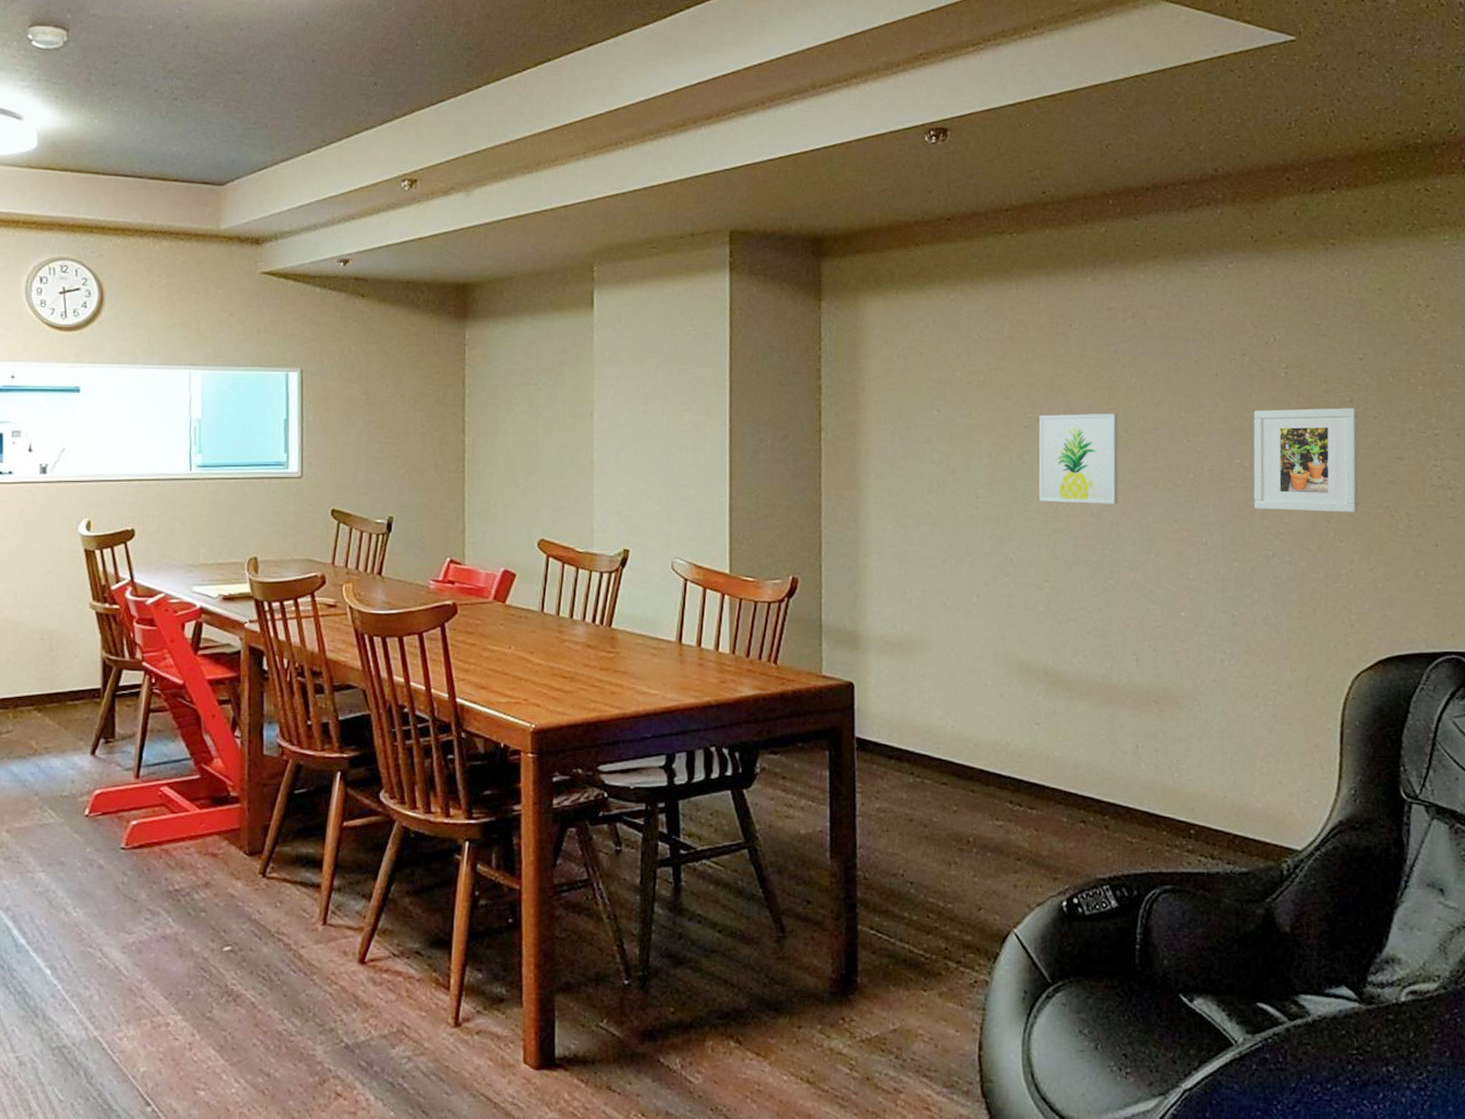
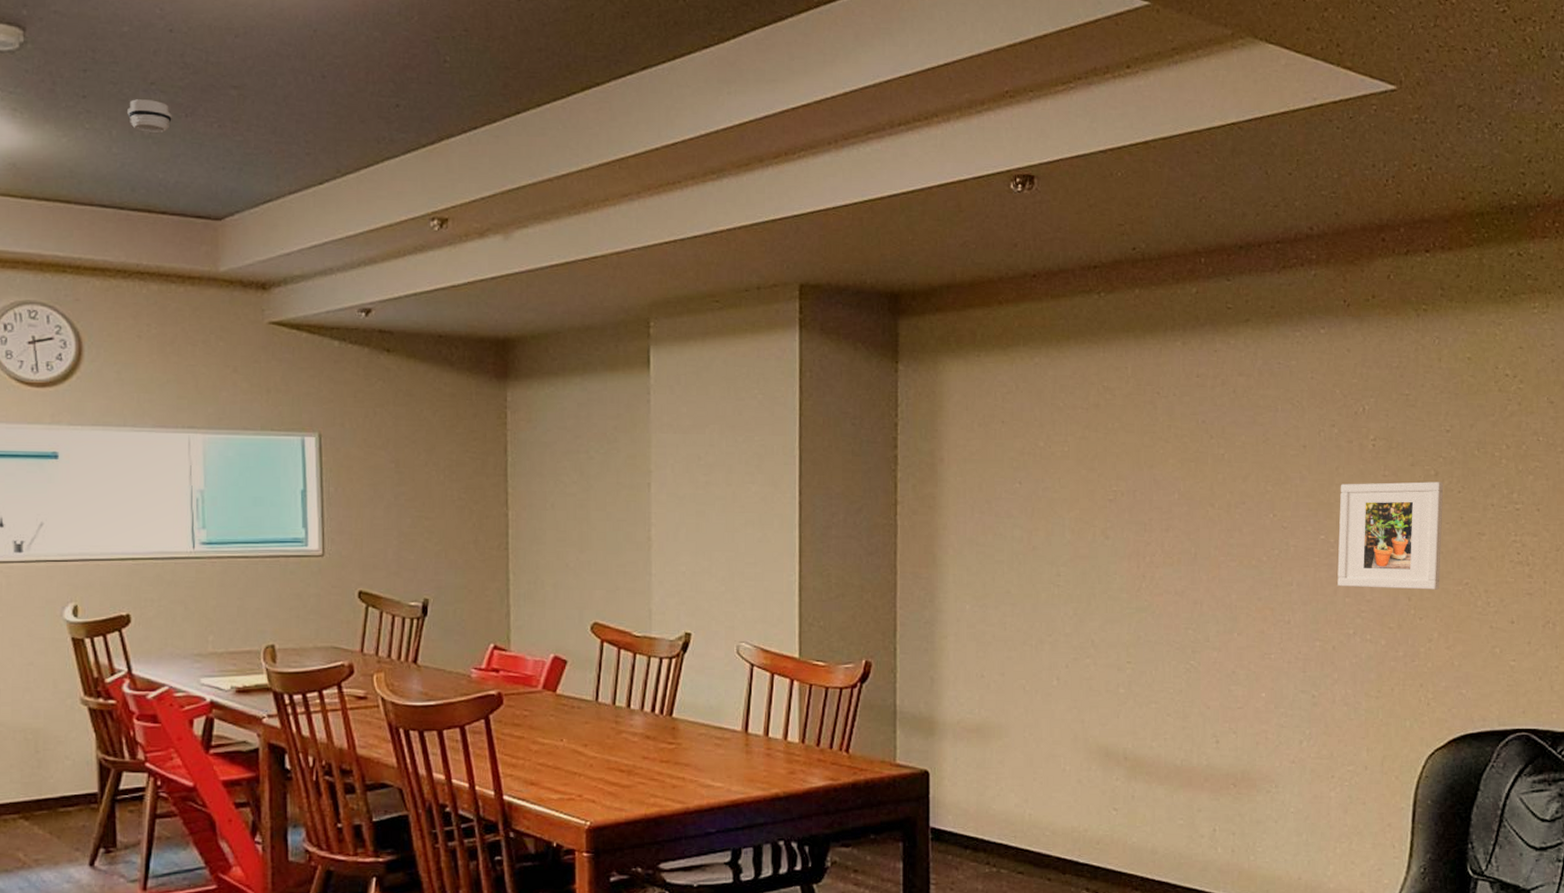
smoke detector: none [149,85,186,113] -> present [127,99,172,133]
wall art: present [1038,413,1119,504] -> none [1122,486,1205,582]

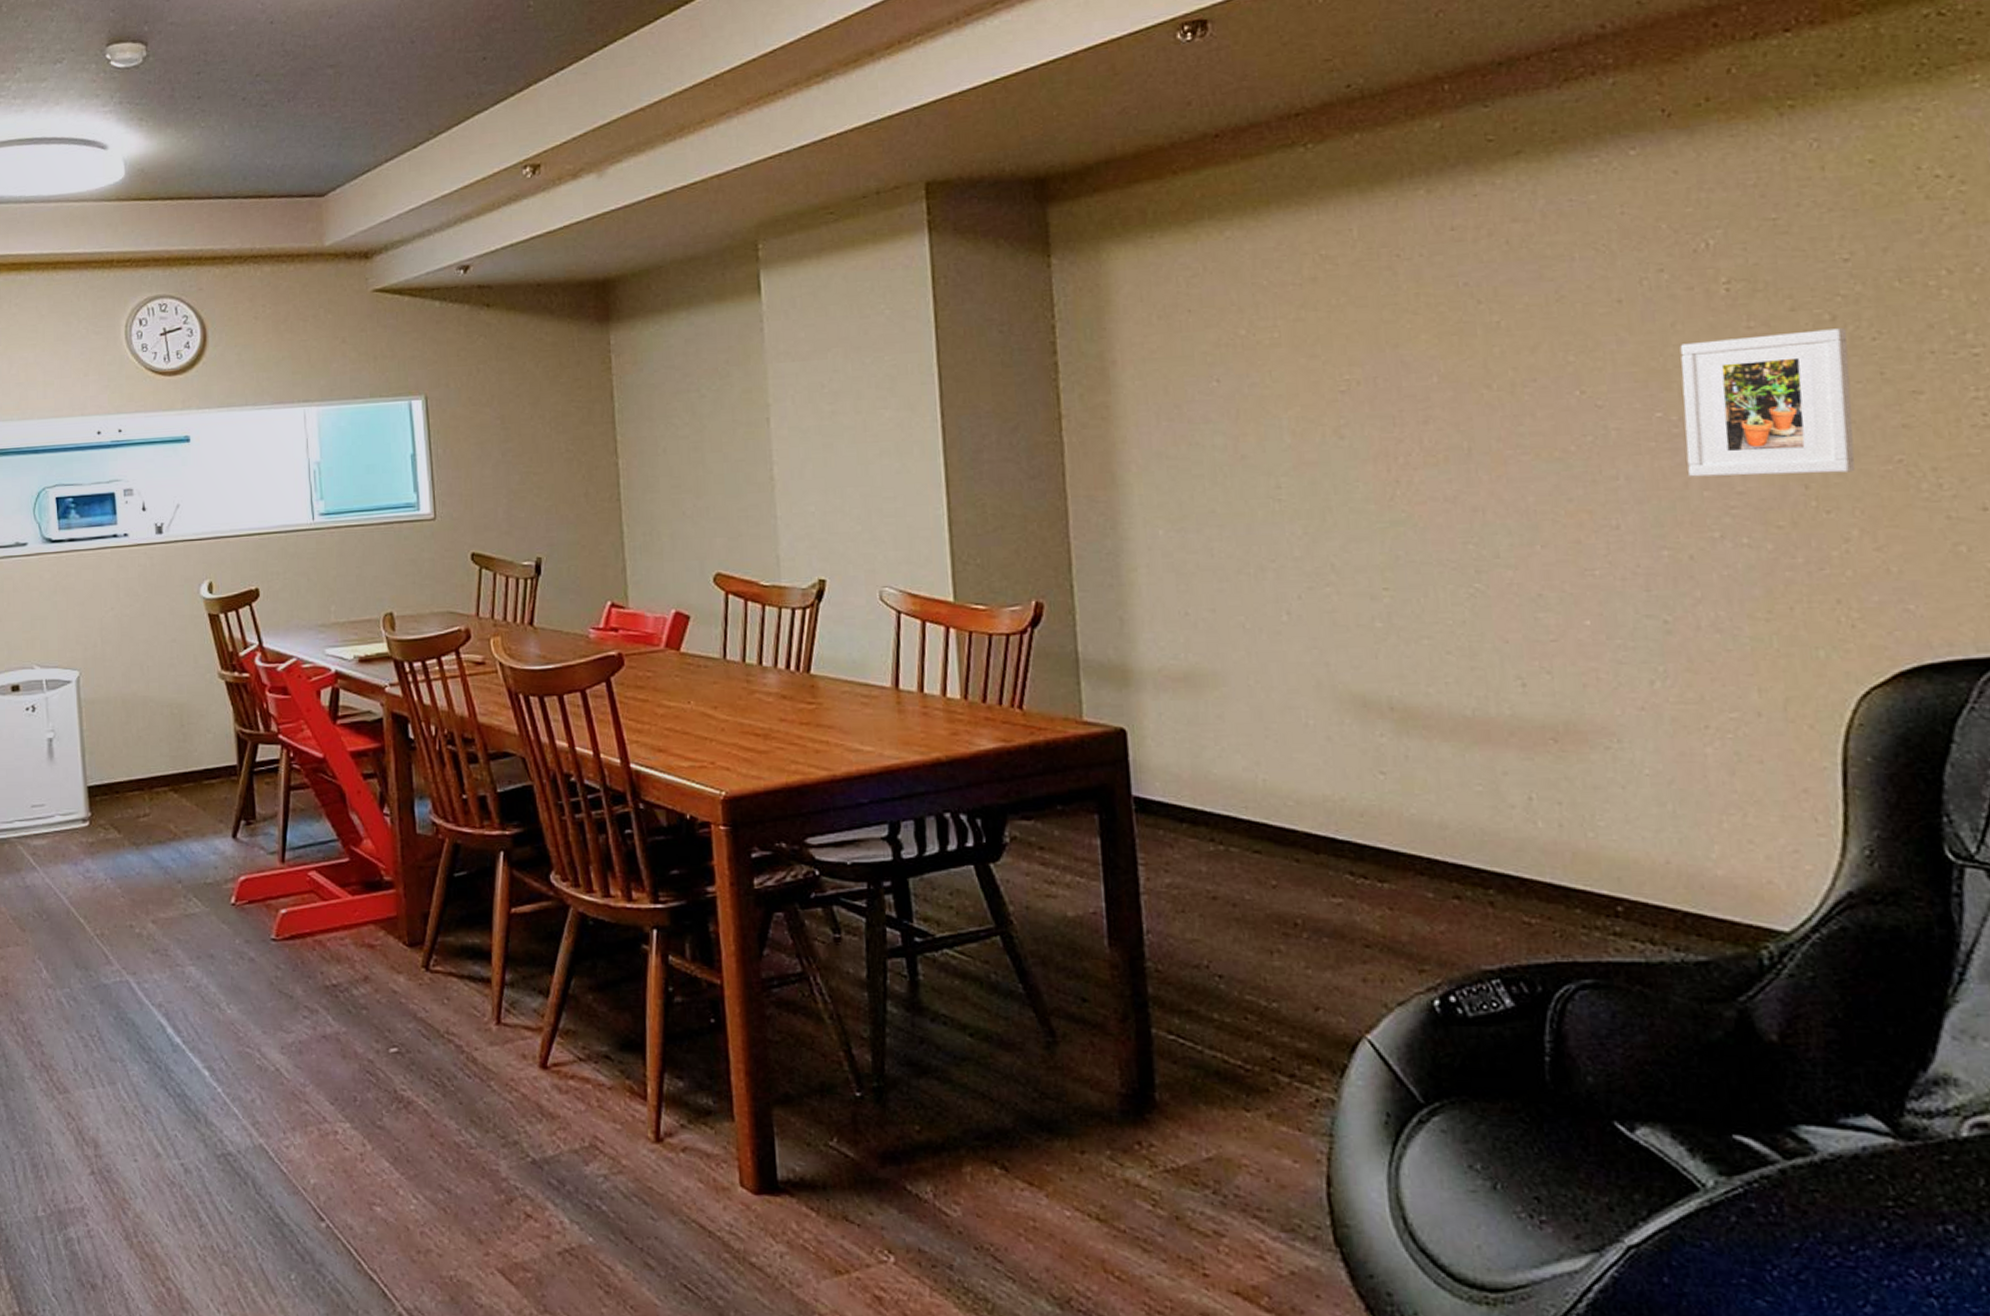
smoke detector: present [127,99,172,133] -> none [237,90,276,122]

